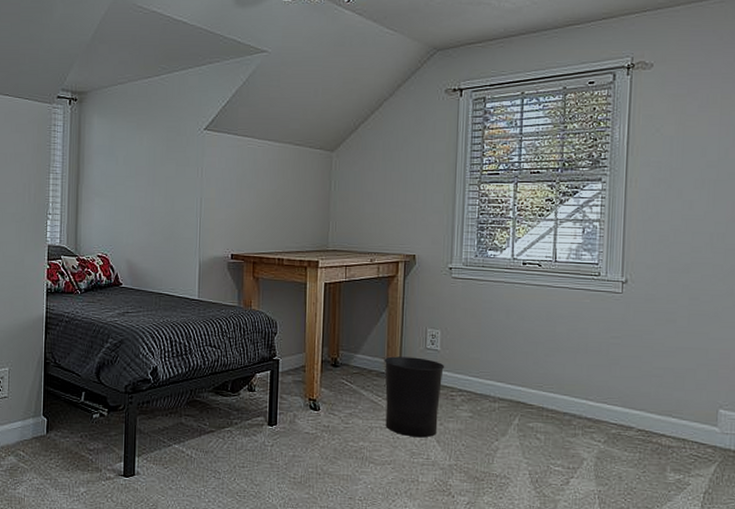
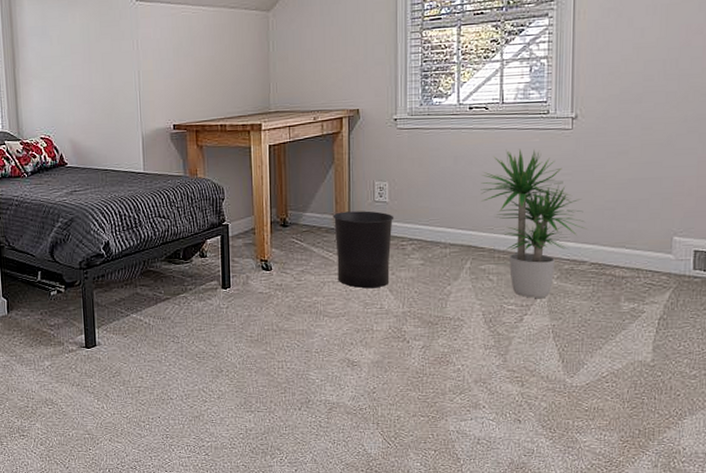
potted plant: none [531,307,635,462] -> present [480,148,587,298]

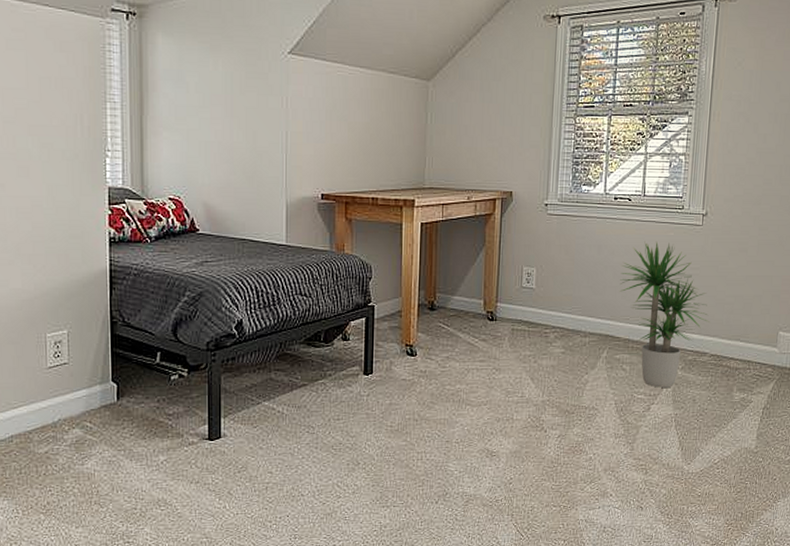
waste bin: present [333,211,394,289] -> none [480,296,540,377]

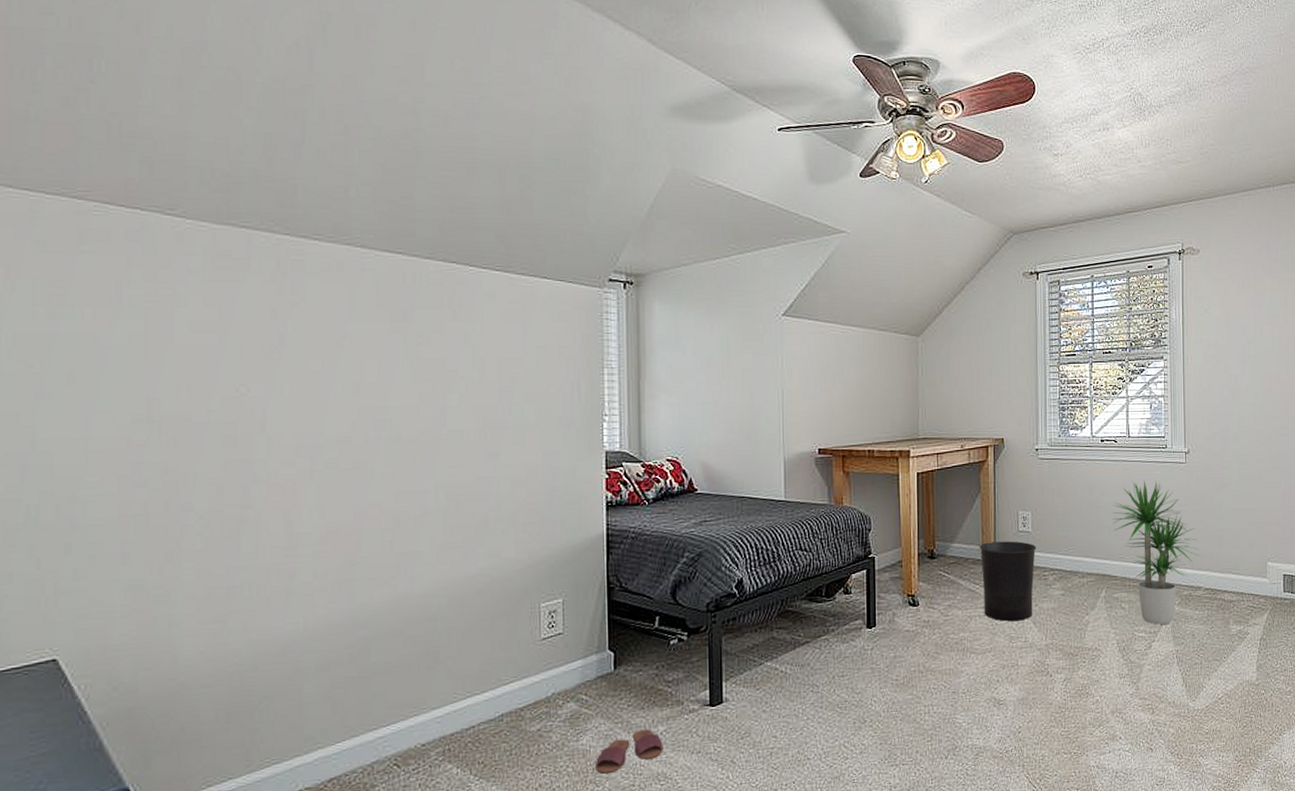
slippers: none [100,458,164,496] -> present [595,729,663,774]
waste bin: none [480,296,540,377] -> present [979,541,1037,622]

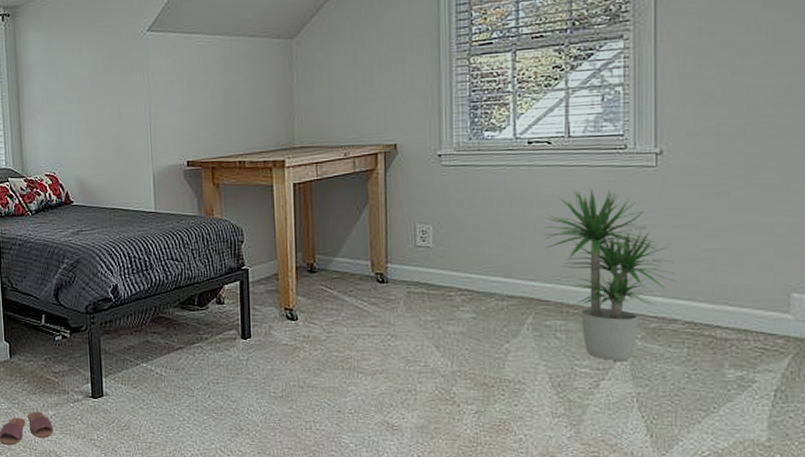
waste bin: present [979,541,1037,622] -> none [367,256,440,344]

